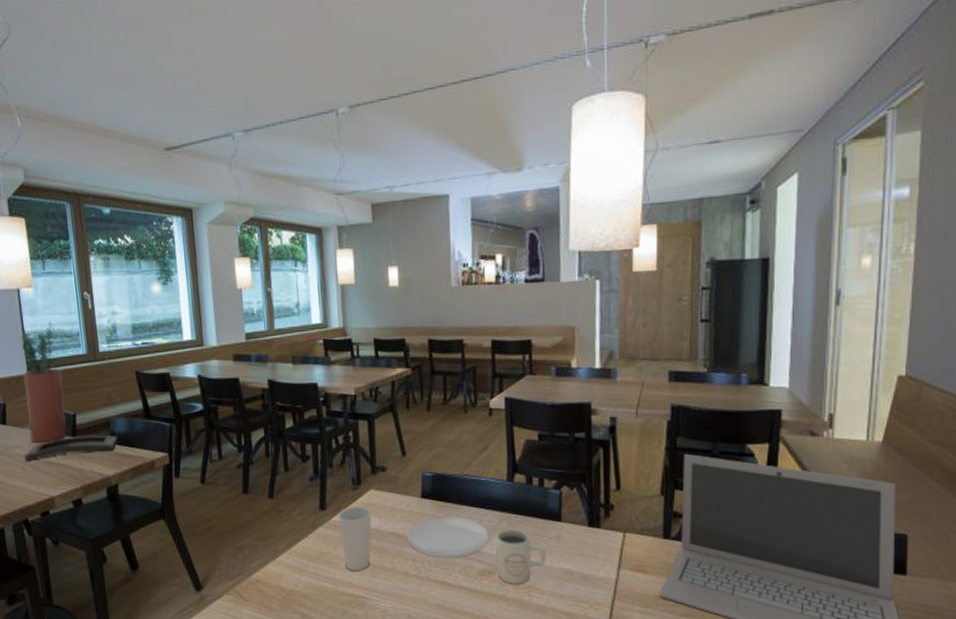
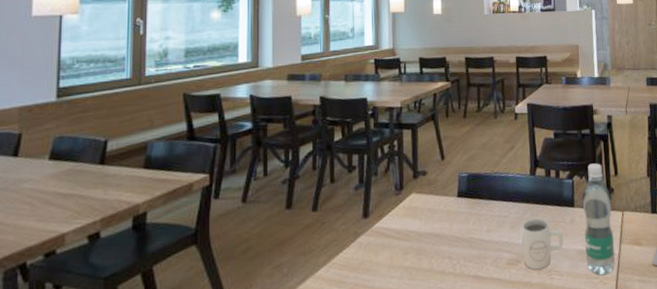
vase: present [21,321,67,443] -> none [46,46,99,174]
tray: present [24,434,119,461] -> none [34,159,154,196]
cup: present [338,506,372,572] -> none [380,210,412,277]
plate: present [407,516,490,558] -> none [444,211,517,253]
bottle: none [572,473,611,600] -> present [582,163,615,276]

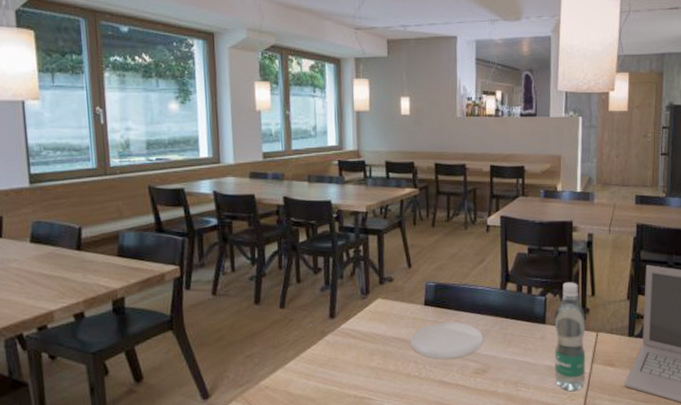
plate: none [444,211,517,253] -> present [411,321,484,360]
mug: present [521,218,563,270] -> none [489,332,532,381]

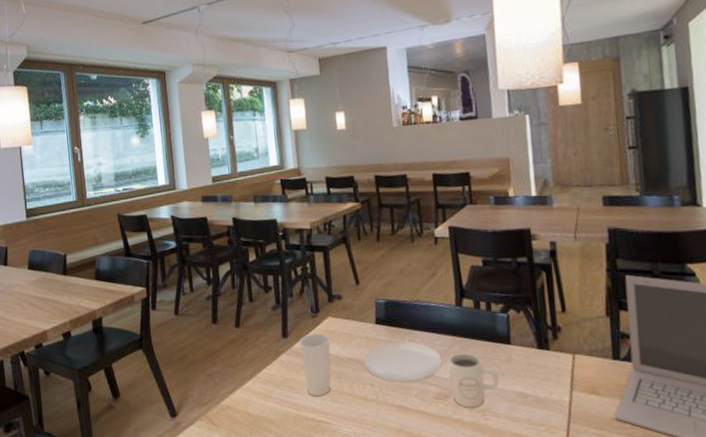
cup: none [346,314,378,375] -> present [299,333,331,397]
mug: none [489,332,532,381] -> present [448,353,499,408]
bottle: present [554,282,586,392] -> none [521,296,565,423]

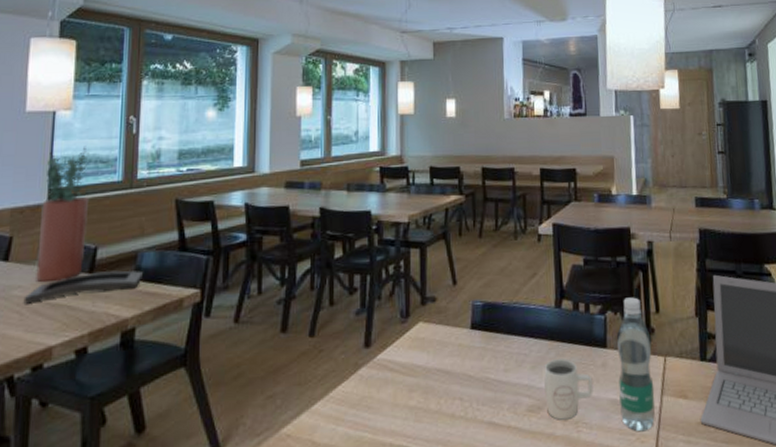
vase: none [22,173,59,281] -> present [36,145,90,282]
tray: none [22,272,103,298] -> present [23,270,144,304]
cup: present [299,333,331,397] -> none [383,341,419,417]
plate: present [364,341,443,382] -> none [455,348,538,395]
bottle: none [521,296,565,423] -> present [617,297,655,432]

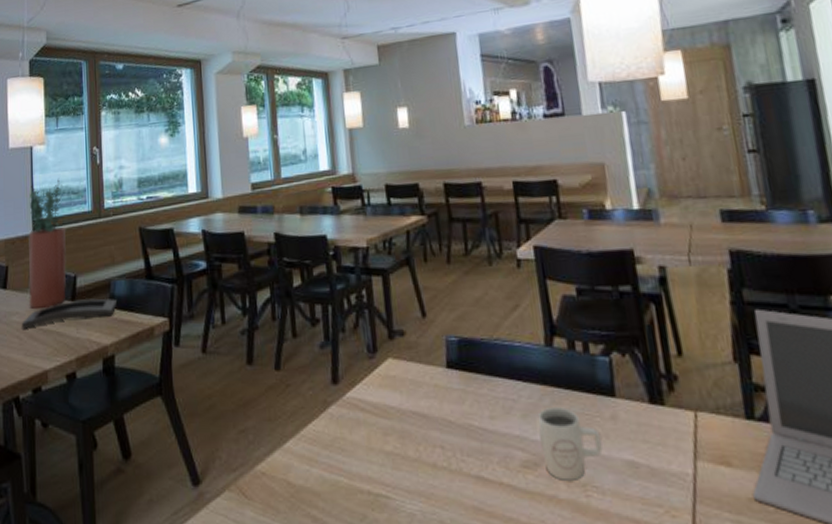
bottle: present [617,297,655,432] -> none [627,335,688,504]

